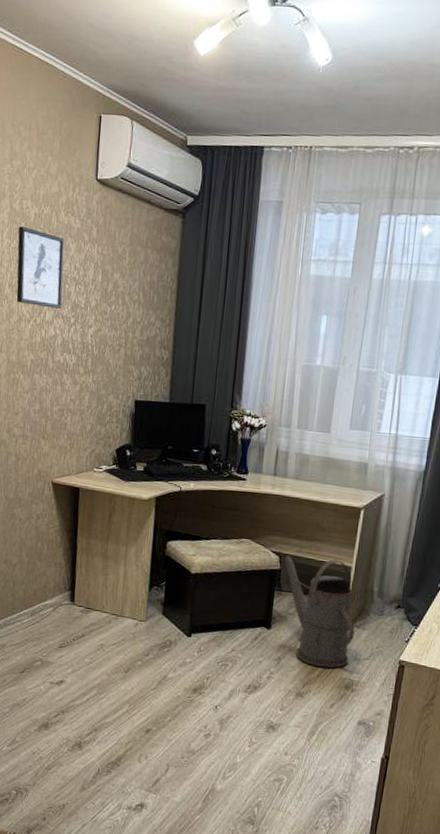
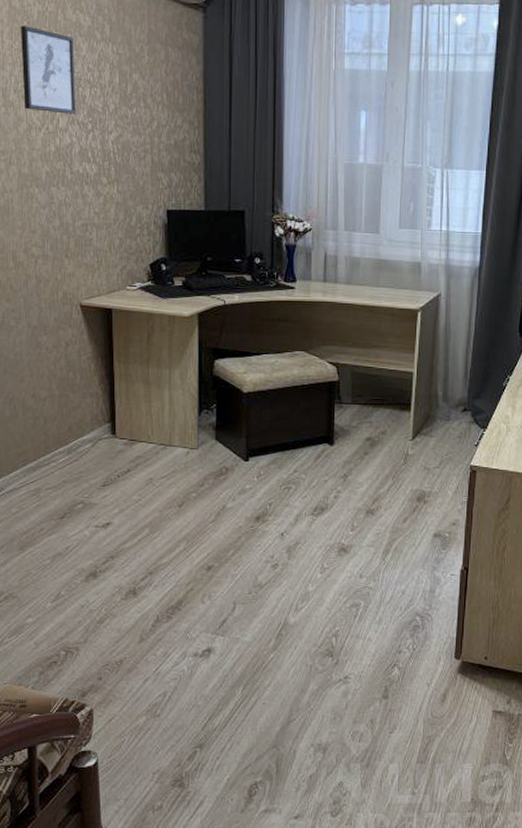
watering can: present [284,555,355,668] -> none [342,365,423,481]

